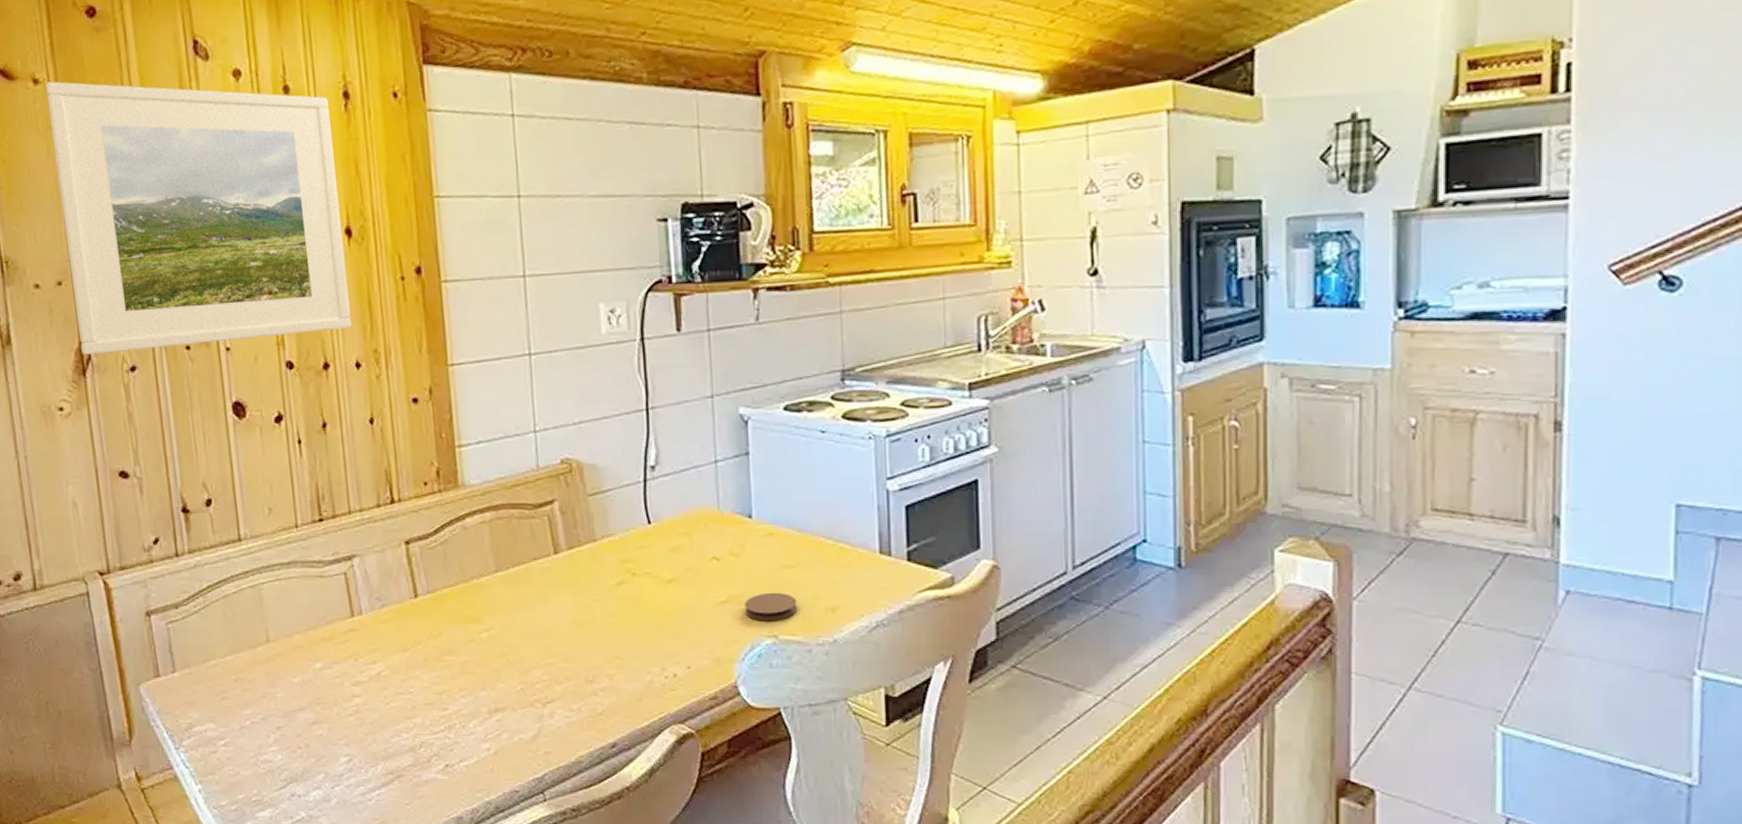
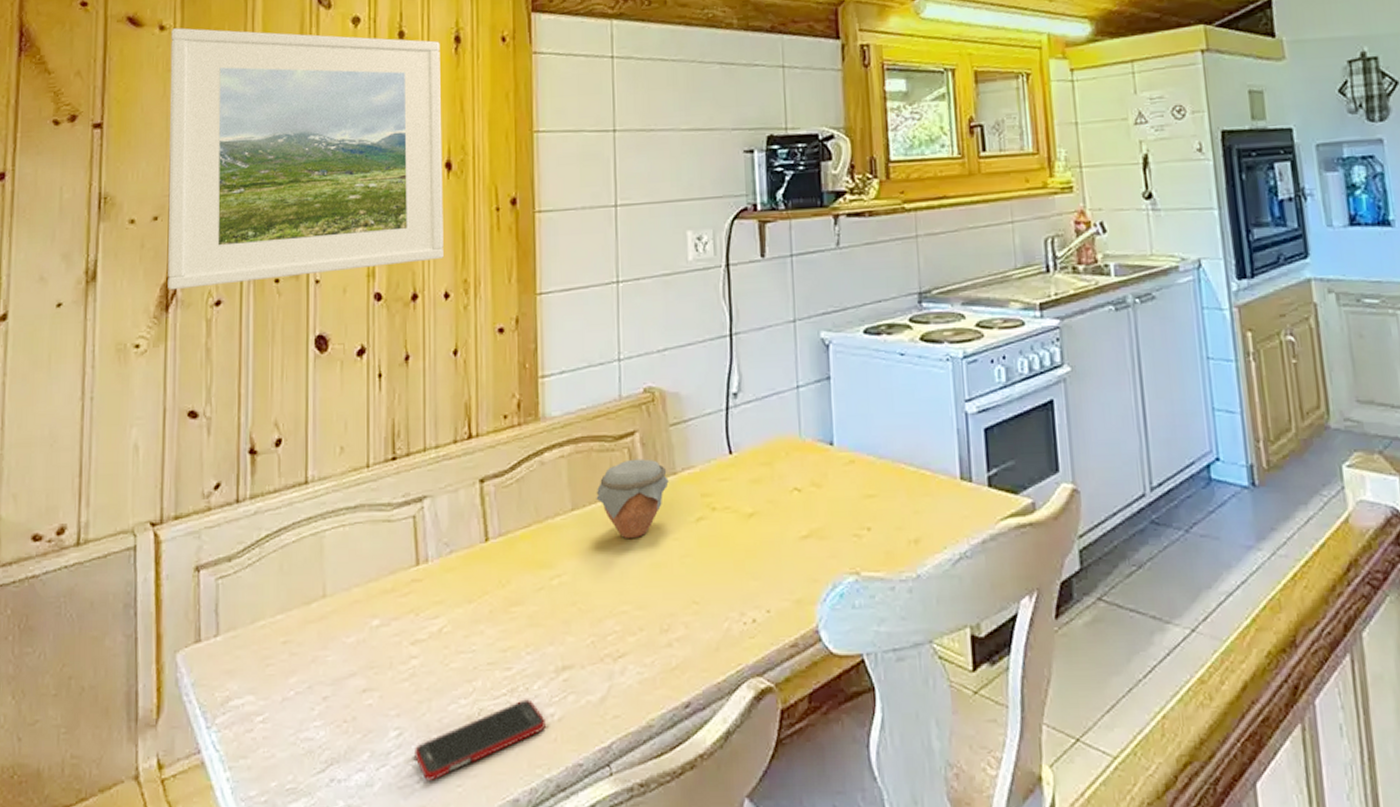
cell phone: none [364,735,483,799] -> present [415,699,546,780]
jar: none [518,526,589,600] -> present [596,458,669,540]
coaster: present [744,592,798,621] -> none [826,524,880,557]

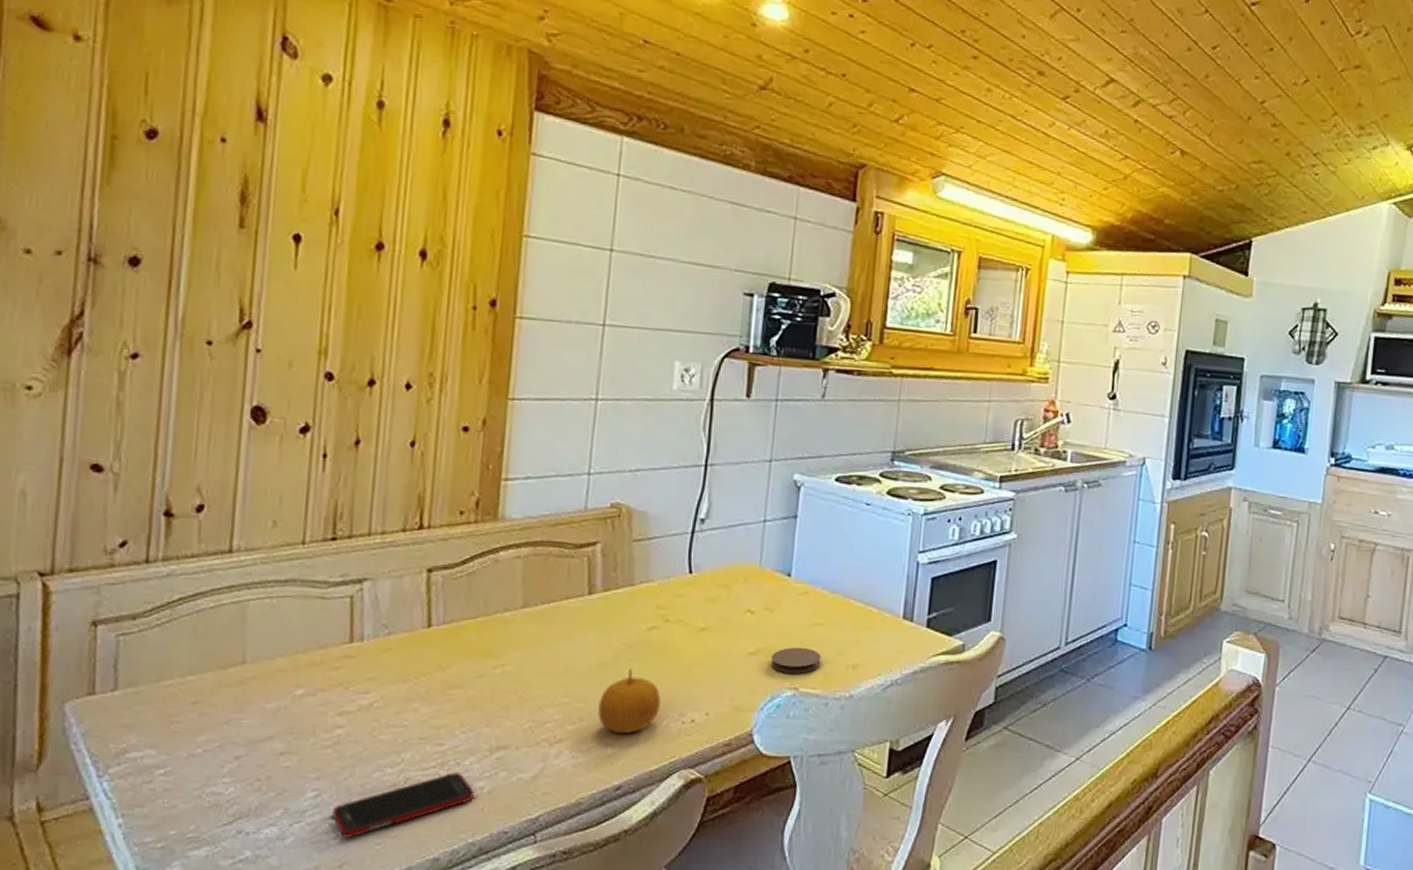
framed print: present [168,28,443,290] -> none [71,41,426,349]
jar: present [596,458,669,540] -> none [549,567,626,640]
fruit: none [657,566,720,642] -> present [598,668,662,734]
coaster: none [826,524,880,557] -> present [770,647,822,674]

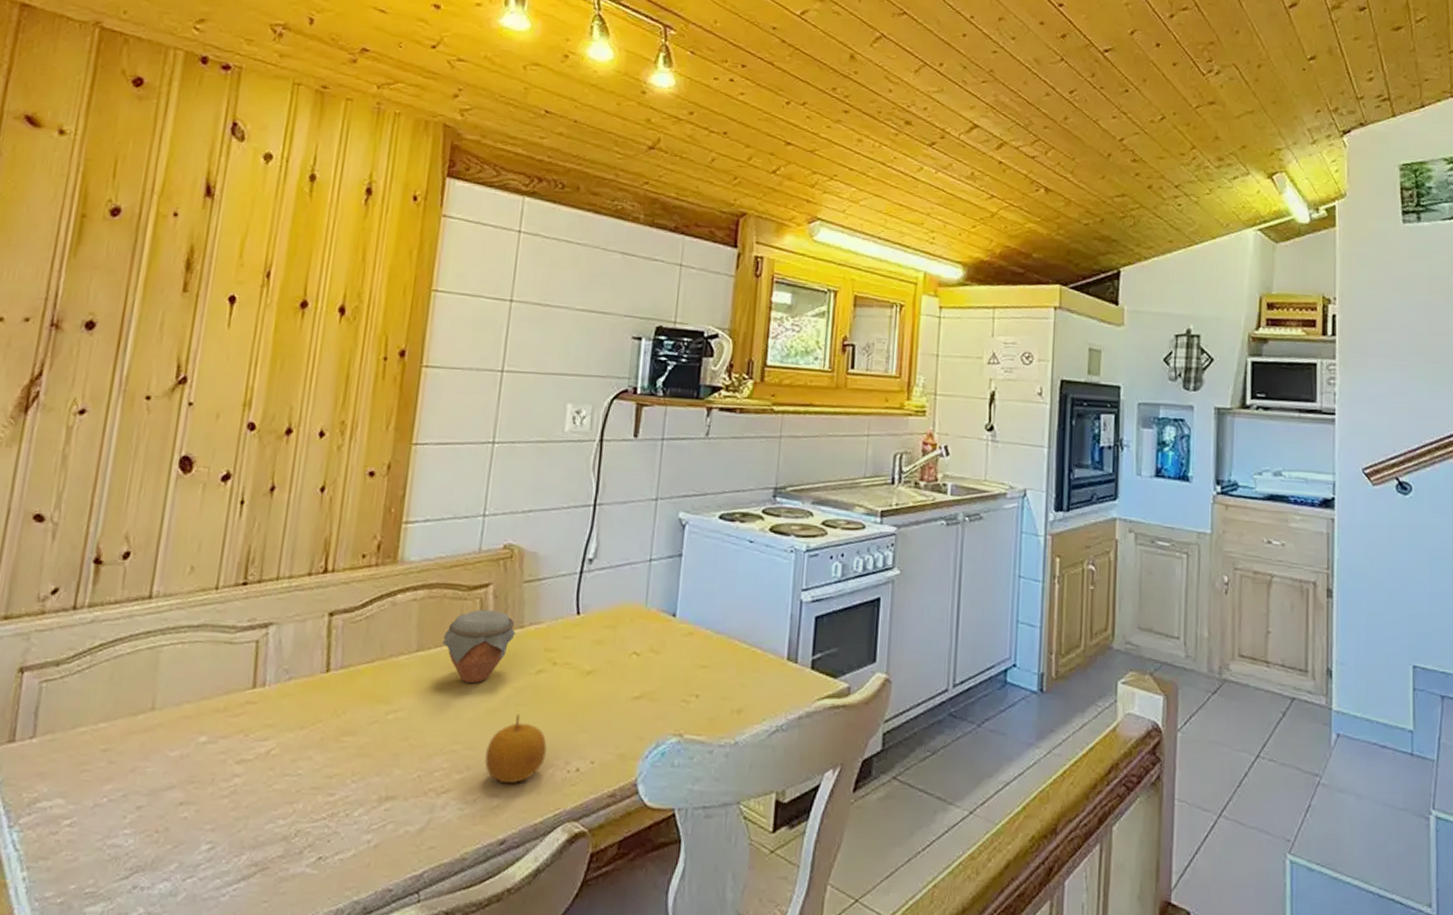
cell phone: present [332,772,474,838] -> none [224,824,362,894]
jar: none [549,567,626,640] -> present [442,609,516,684]
coaster: present [770,647,822,674] -> none [655,690,706,720]

